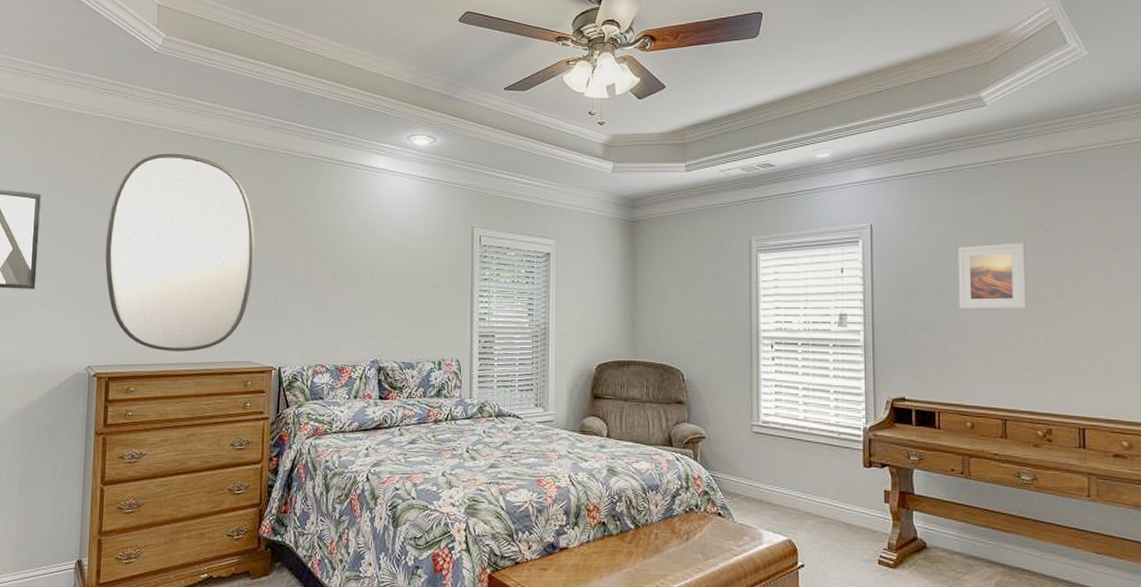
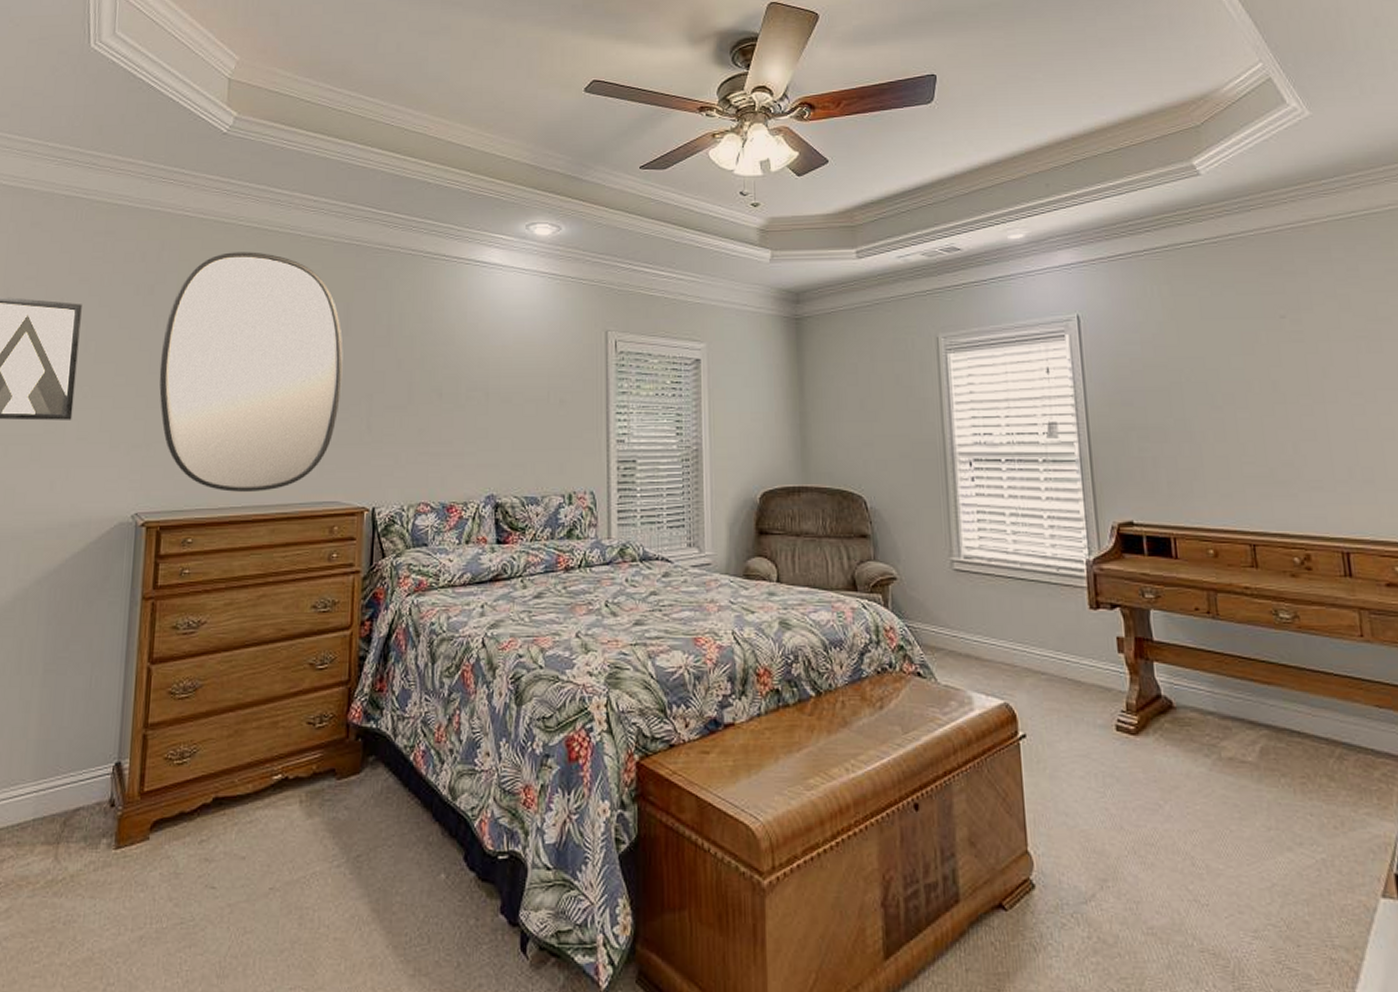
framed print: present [958,242,1027,309] -> none [1181,331,1268,412]

